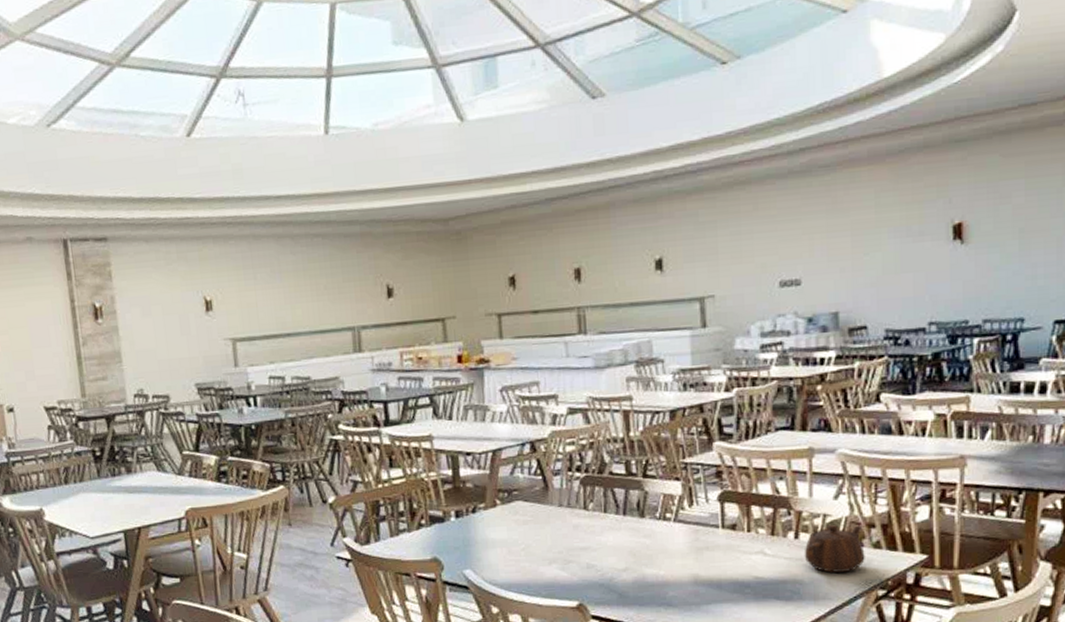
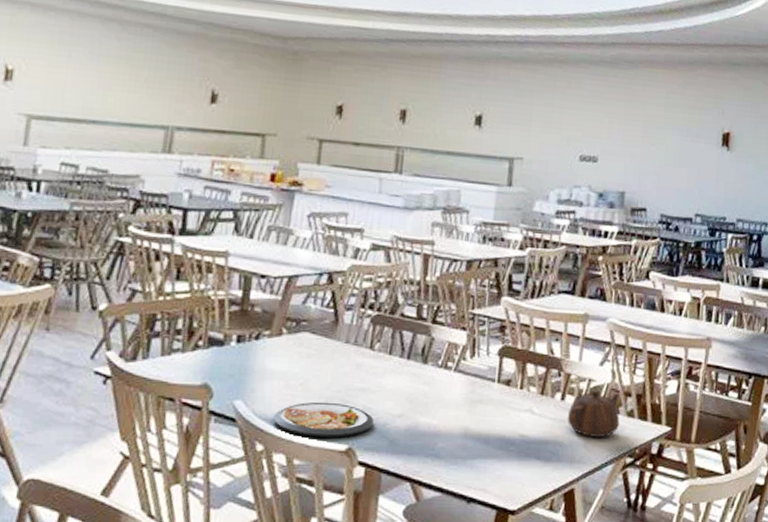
dish: none [502,563,600,597] -> present [273,401,374,437]

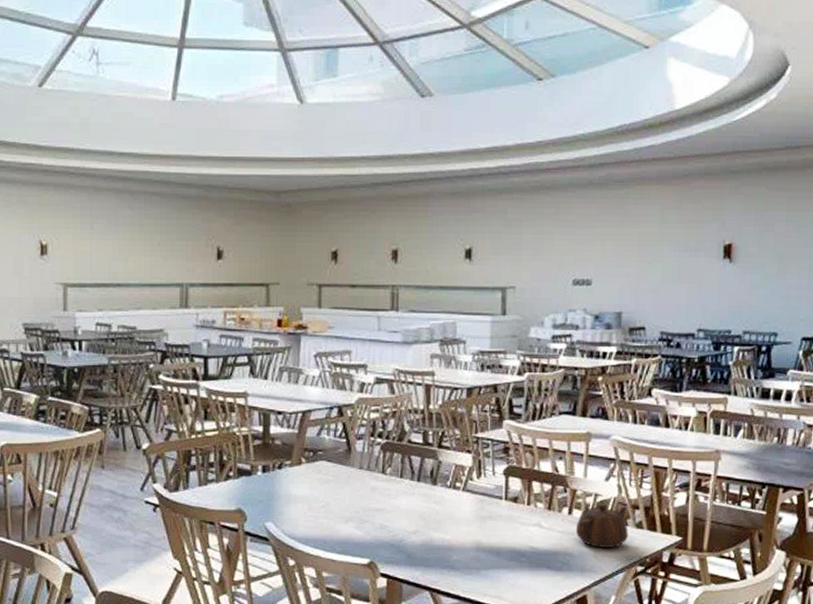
dish: present [273,401,374,437] -> none [301,521,391,552]

